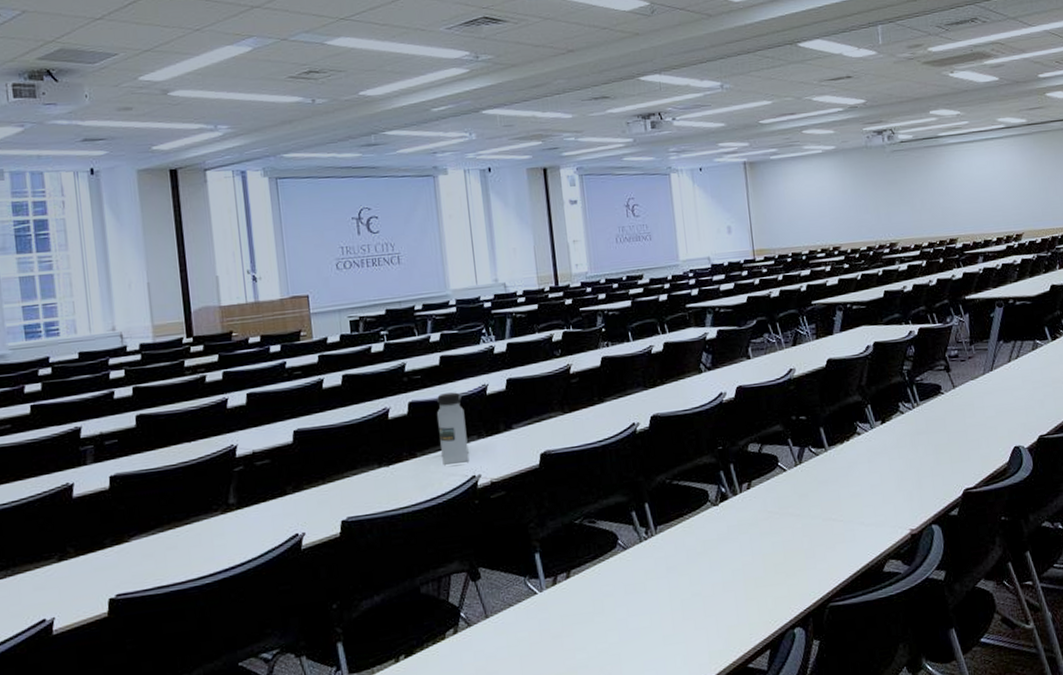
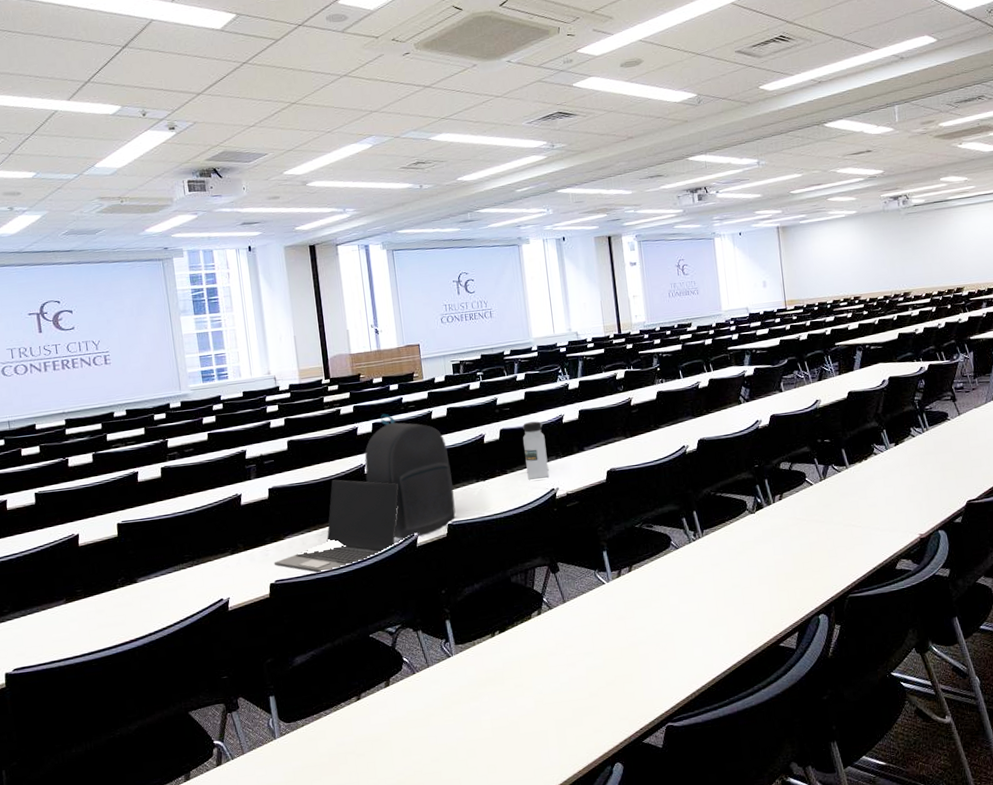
laptop: none [114,464,280,585] -> present [273,479,399,574]
backpack: none [236,381,352,541] -> present [364,413,456,540]

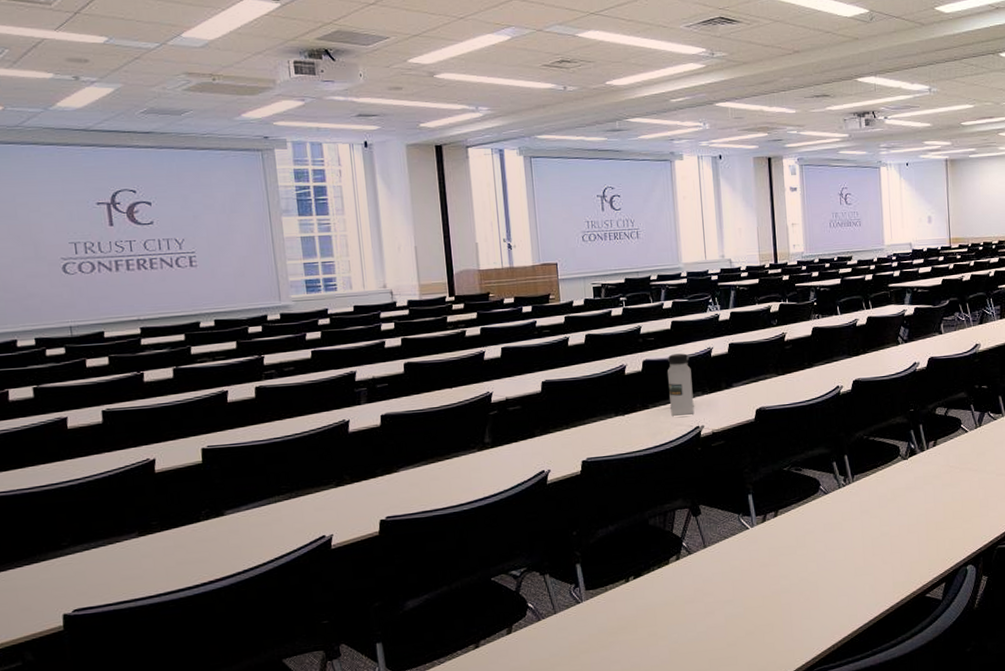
laptop: present [273,479,399,574] -> none [384,408,529,511]
backpack: present [364,413,456,540] -> none [491,338,591,476]

